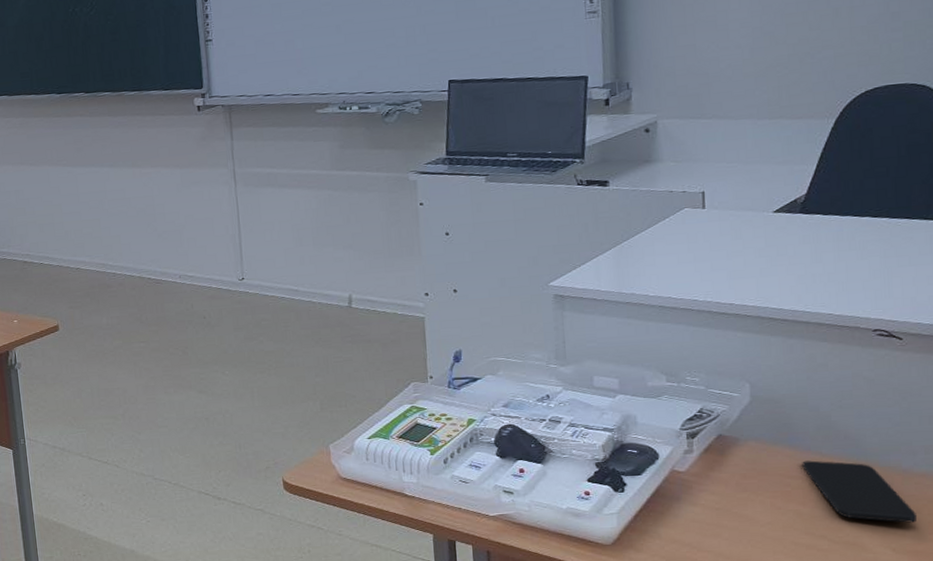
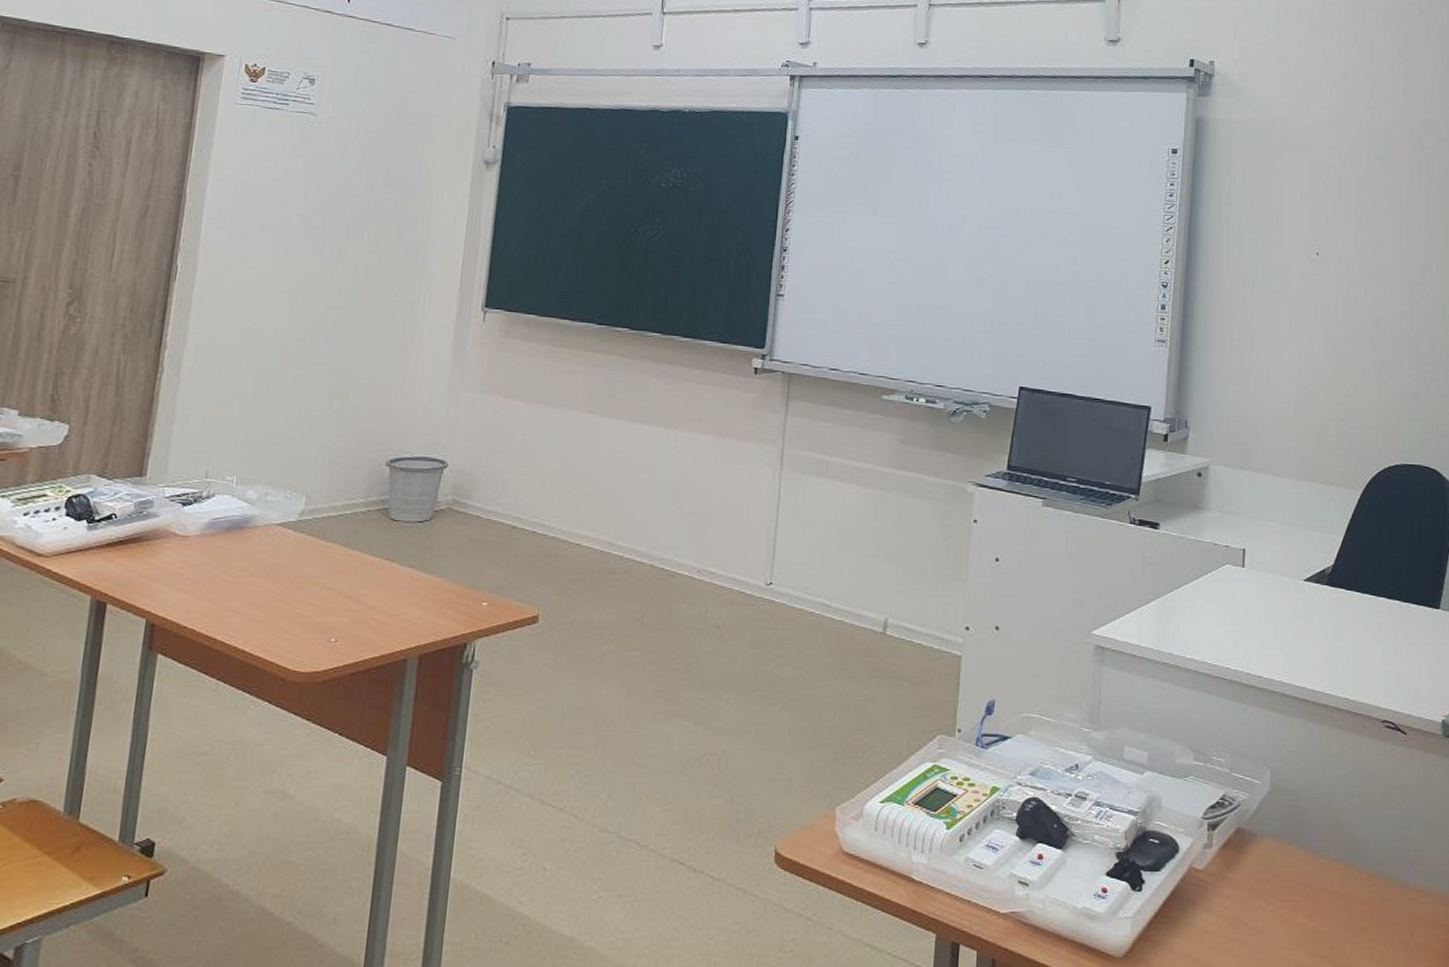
smartphone: present [802,460,918,523] -> none [1312,865,1411,945]

